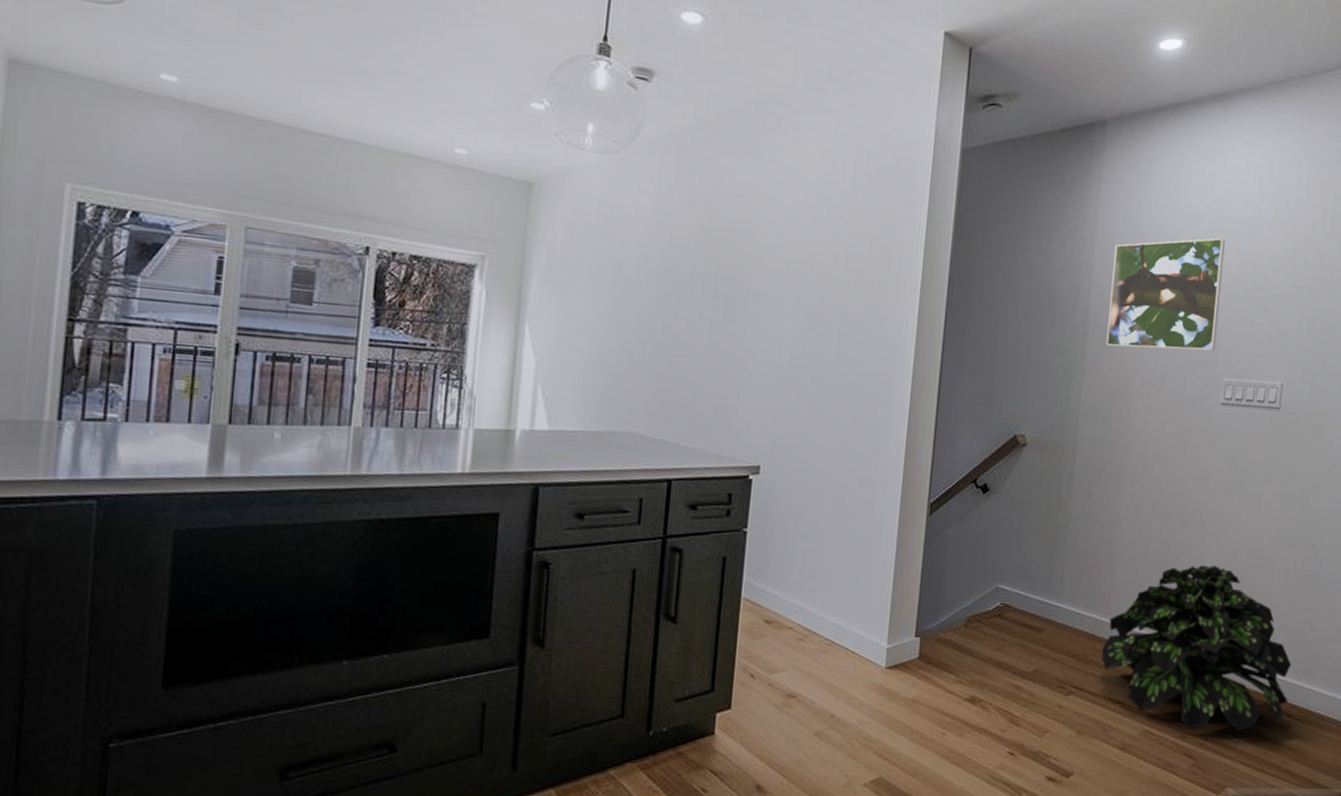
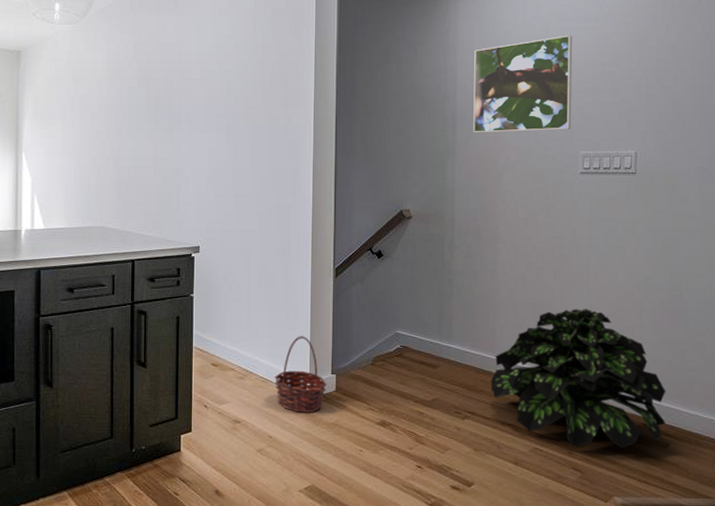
basket: none [843,587,909,686] -> present [274,336,327,413]

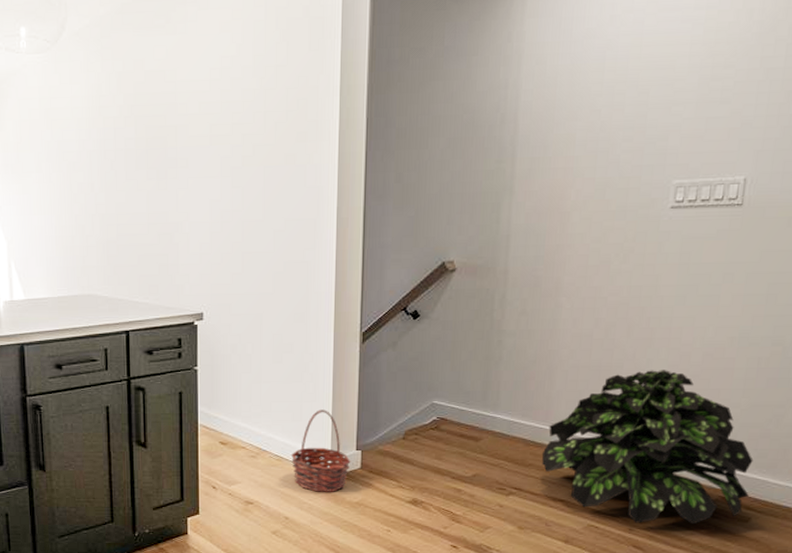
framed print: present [473,35,572,133] -> none [537,30,675,164]

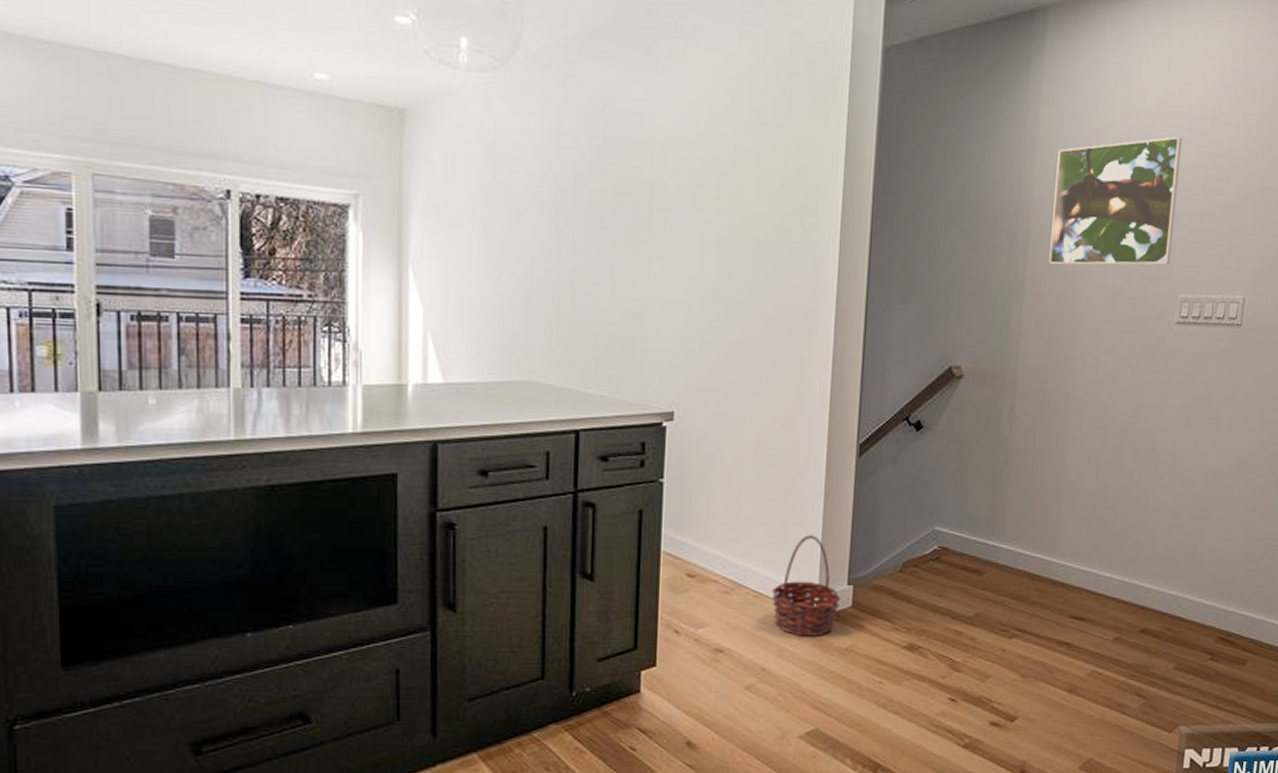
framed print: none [537,30,675,164] -> present [1049,137,1182,265]
potted plant: present [541,370,754,525] -> none [1046,497,1250,669]

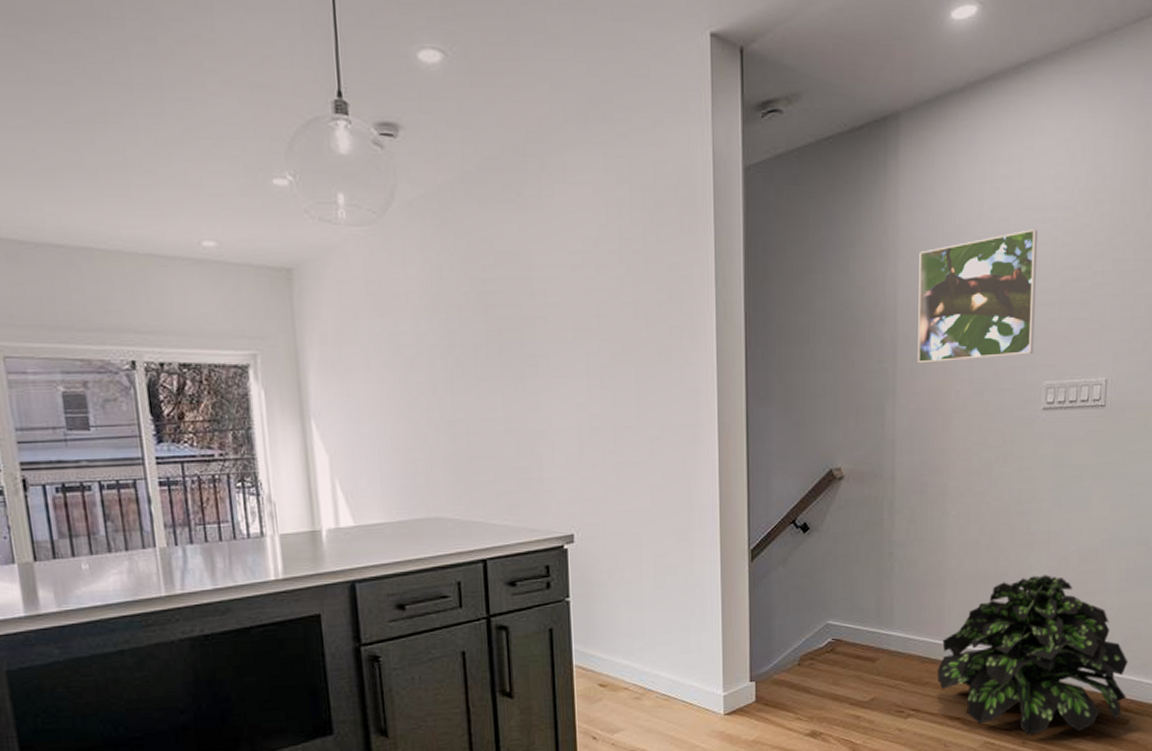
basket: present [771,535,841,636] -> none [679,638,745,733]
potted plant: none [1046,497,1250,669] -> present [937,575,1128,736]

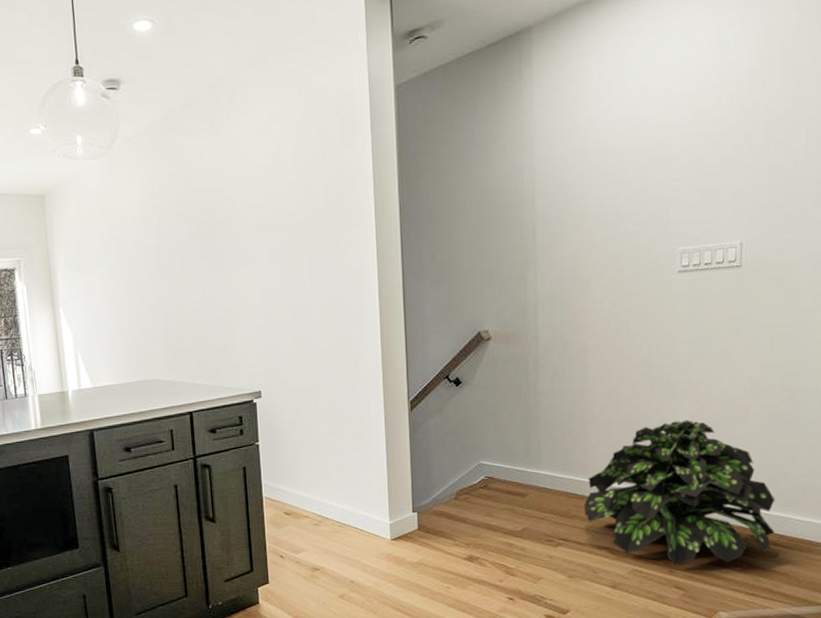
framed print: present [917,229,1037,364] -> none [554,114,666,238]

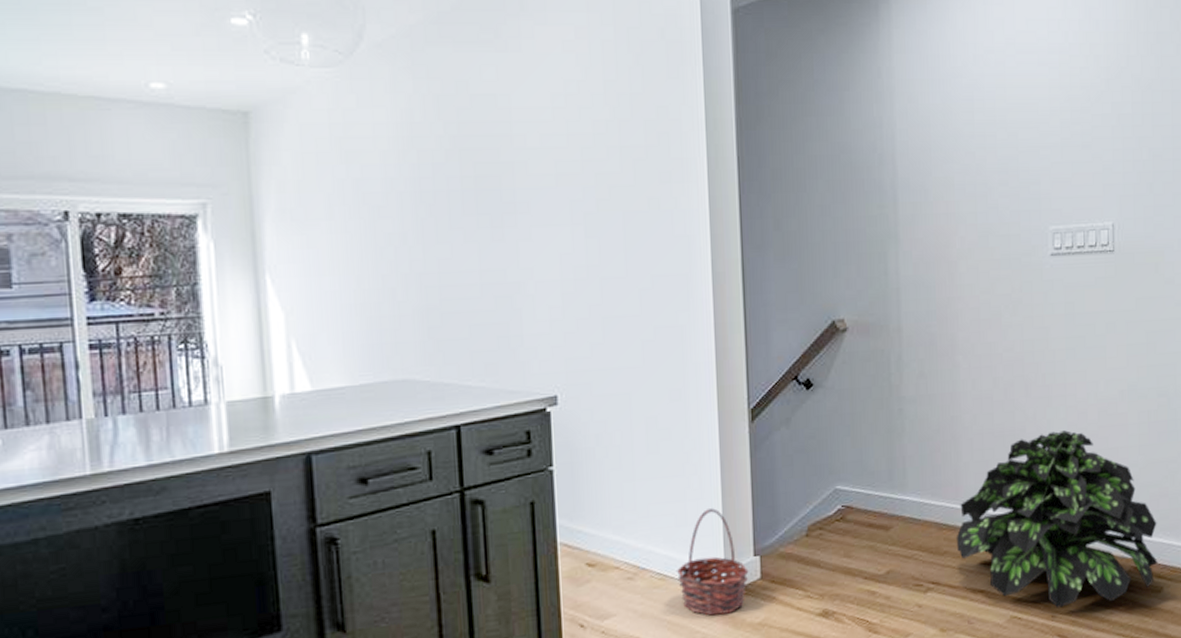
basket: none [351,476,409,555] -> present [676,508,749,616]

